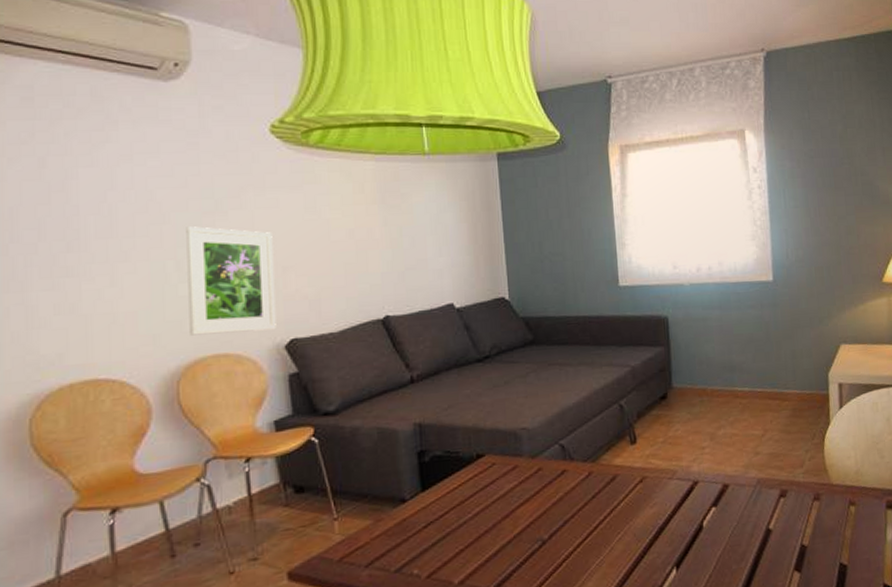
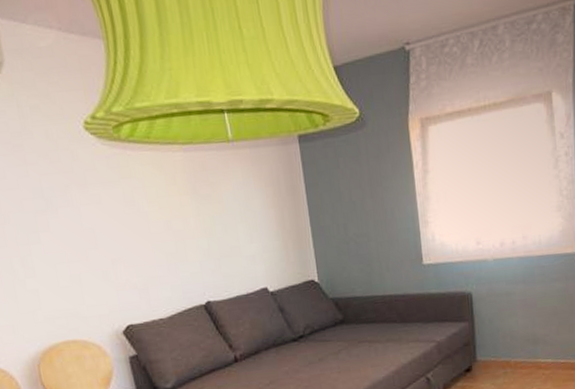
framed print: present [186,226,276,336] -> none [24,225,114,325]

